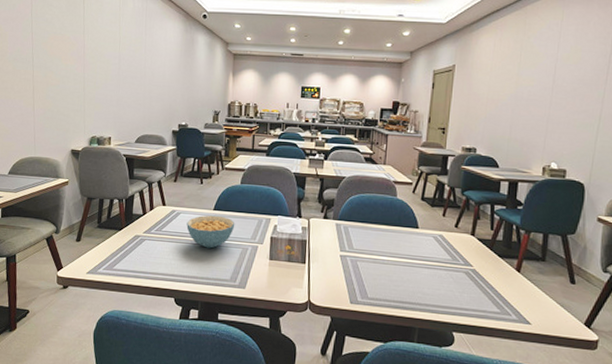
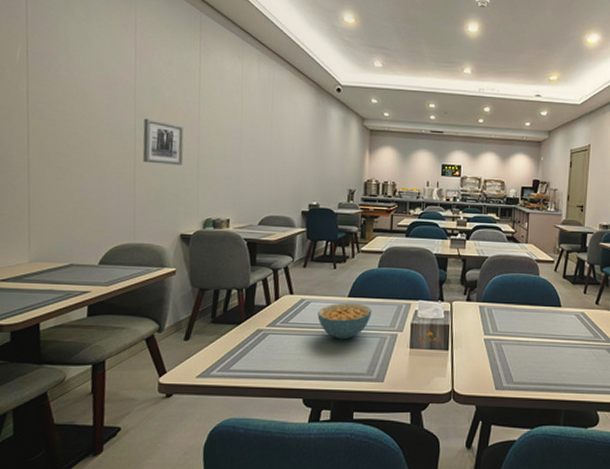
wall art: none [39,47,72,89] -> present [142,118,184,165]

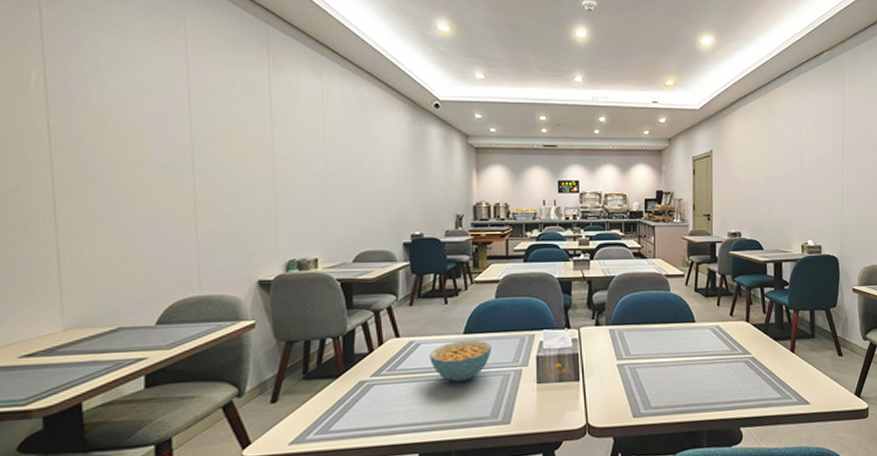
wall art: present [142,118,184,165] -> none [203,148,257,201]

